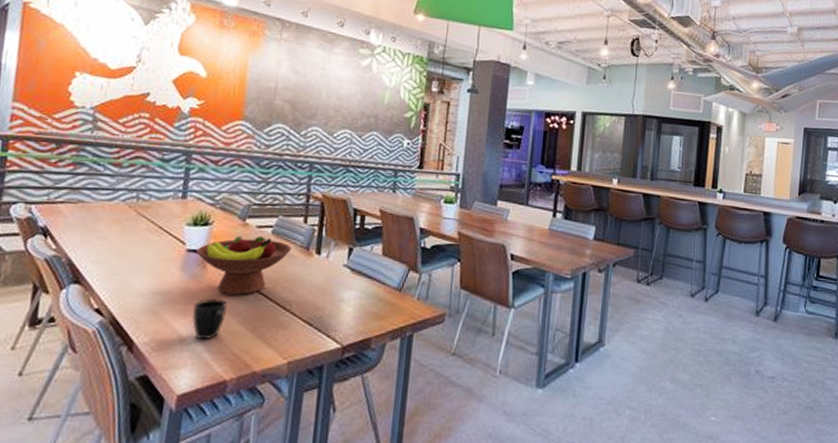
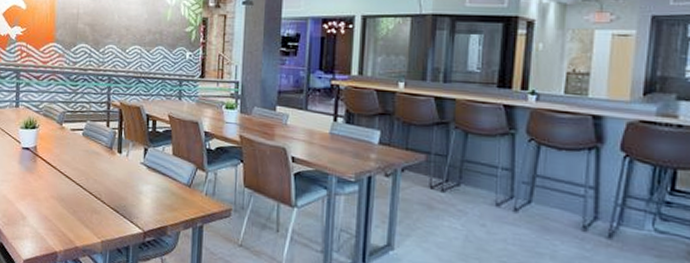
mug: present [192,298,228,339] -> none [29,186,54,219]
fruit bowl: present [197,235,292,295] -> none [29,136,99,185]

